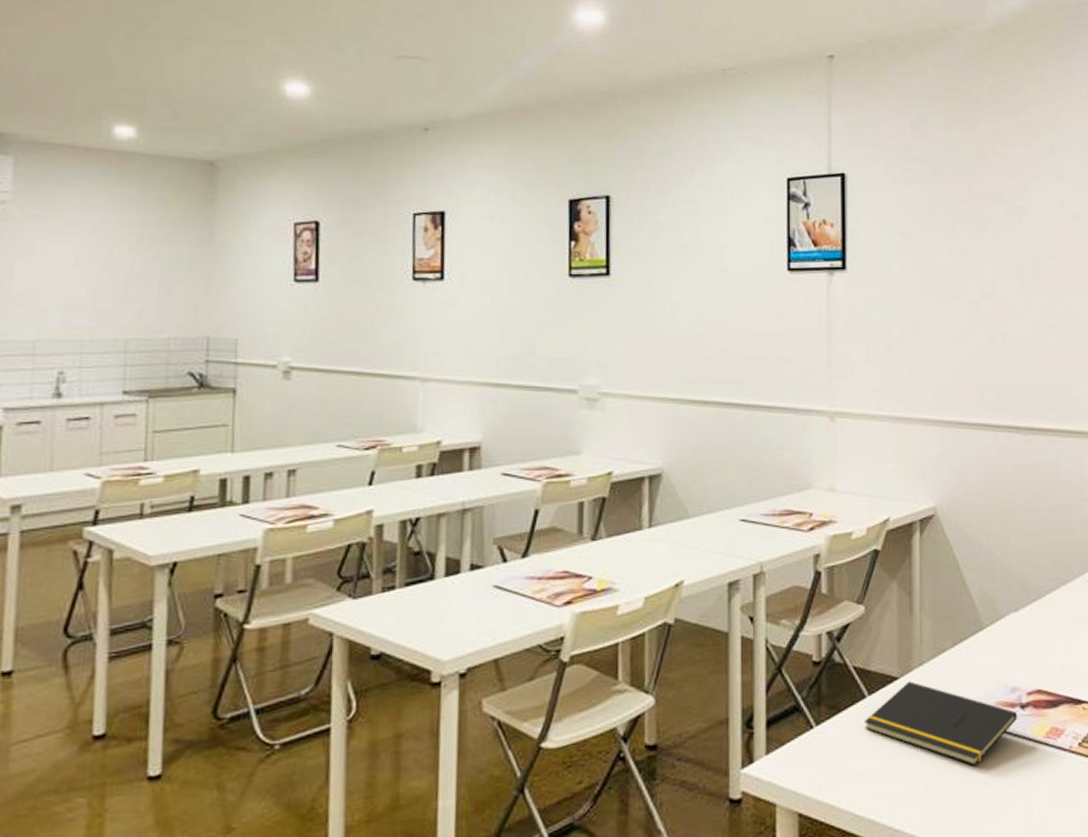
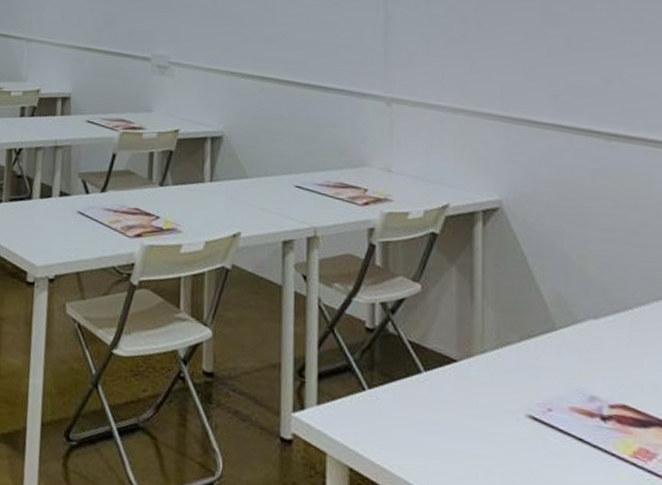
notepad: present [865,681,1018,766] -> none [420,366,598,468]

